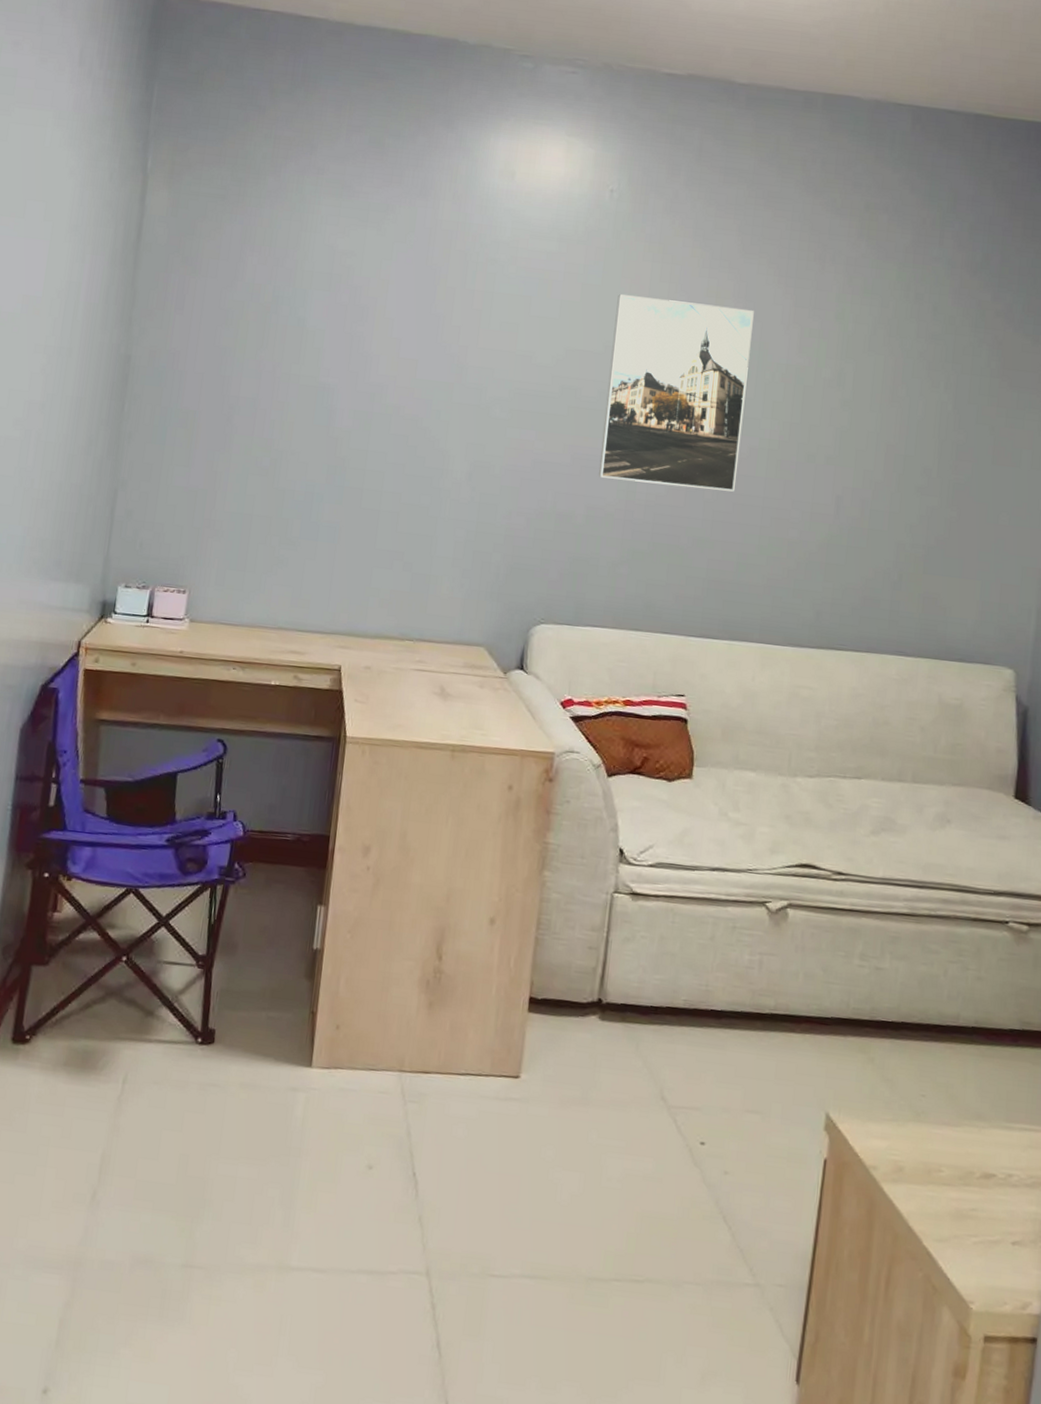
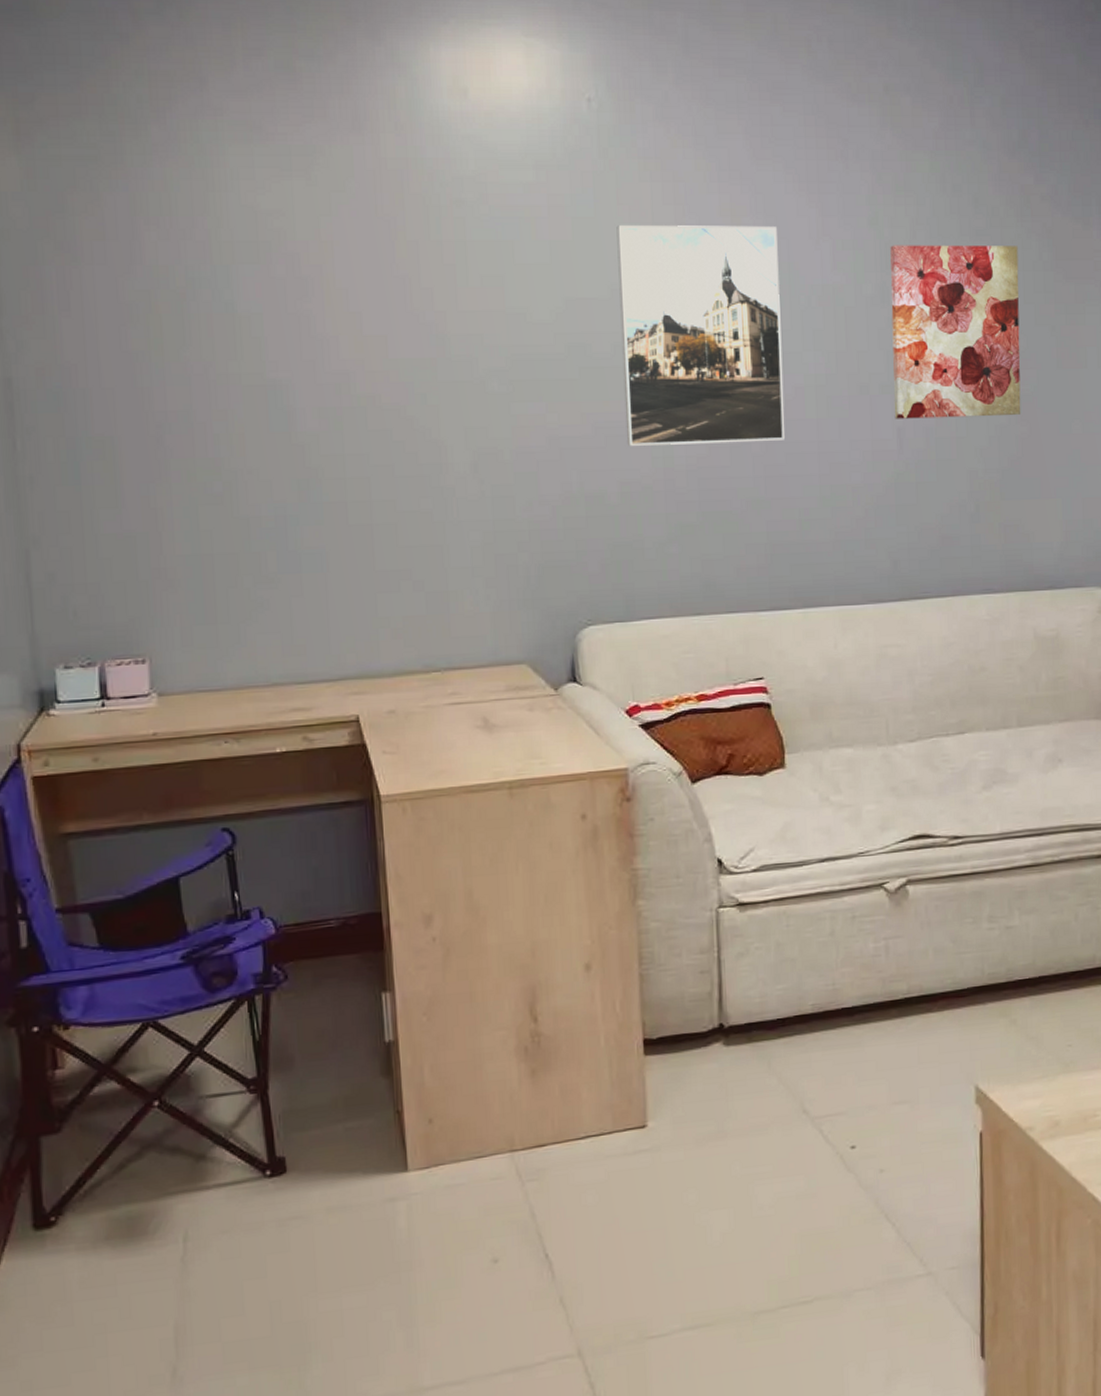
wall art: none [835,338,969,500] -> present [890,245,1021,419]

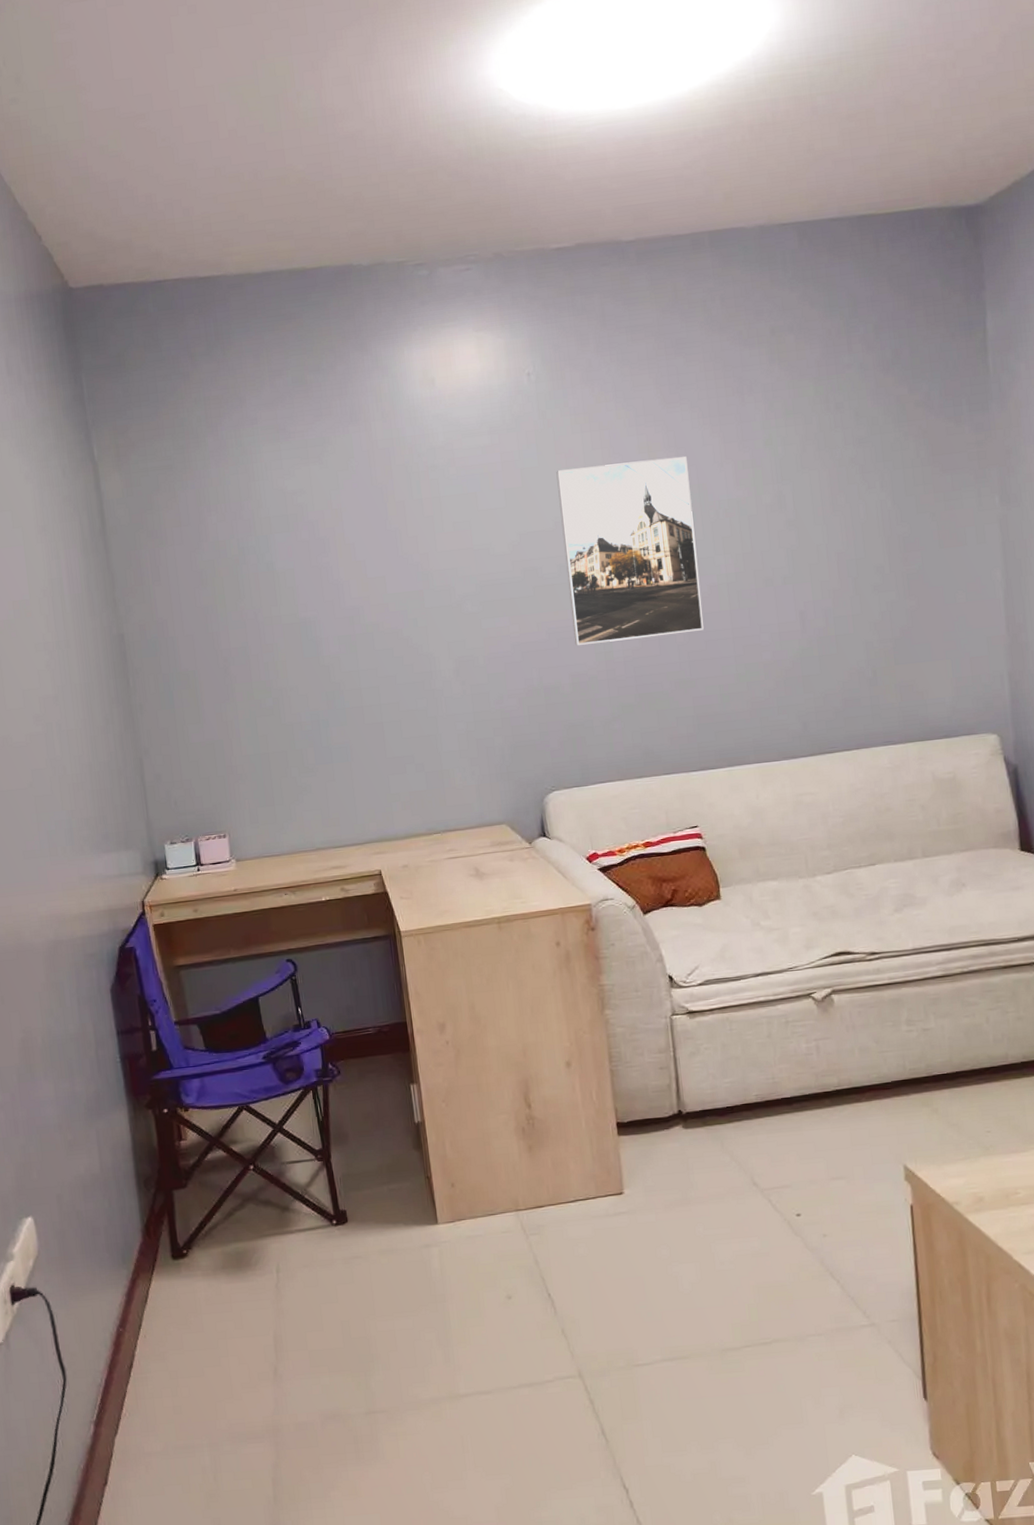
wall art: present [890,245,1021,419] -> none [784,448,909,605]

